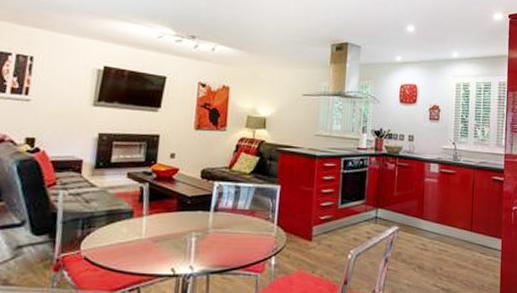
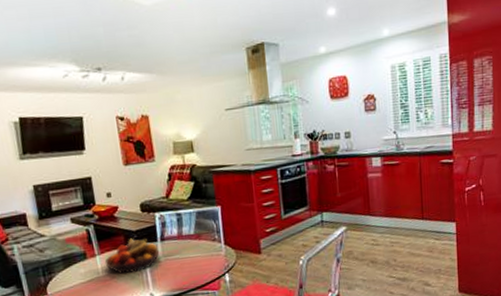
fruit bowl: none [150,203,210,241] -> present [104,238,160,274]

